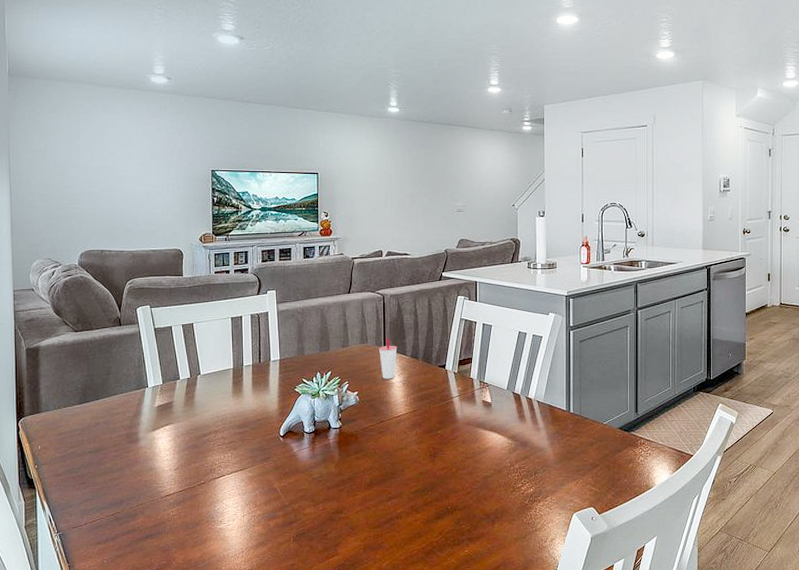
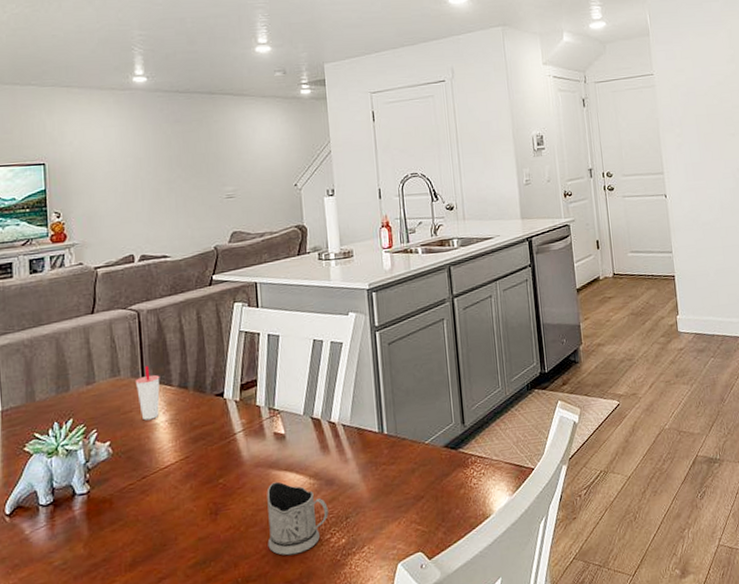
tea glass holder: none [472,438,521,495] -> present [267,481,329,556]

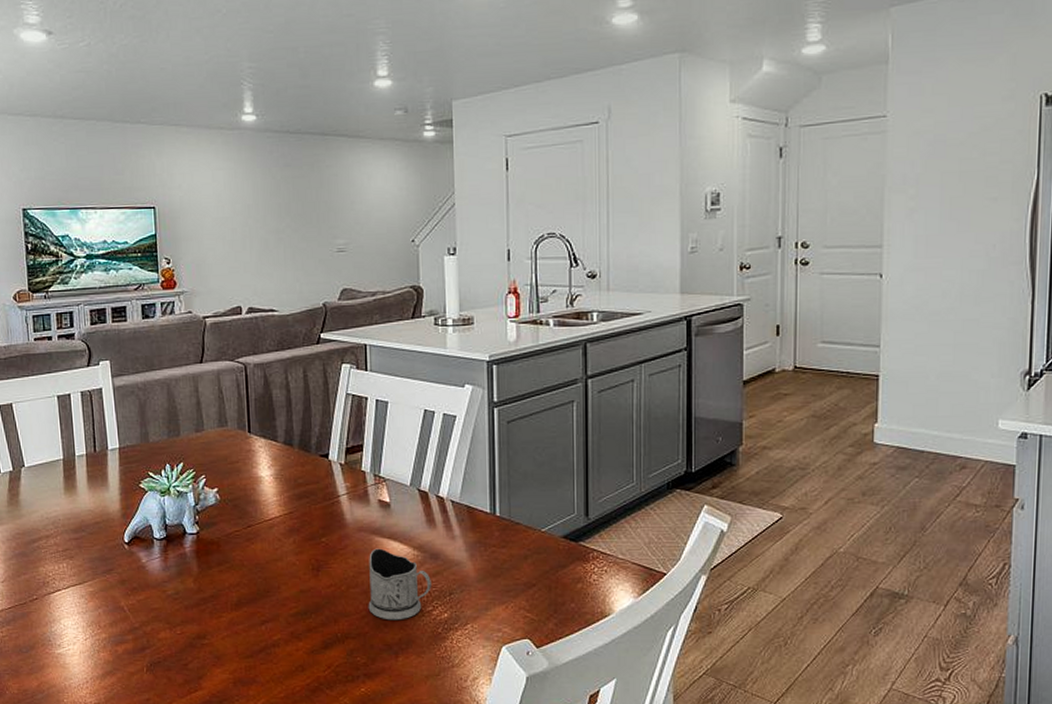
cup: present [135,365,160,421] -> none [241,419,266,472]

